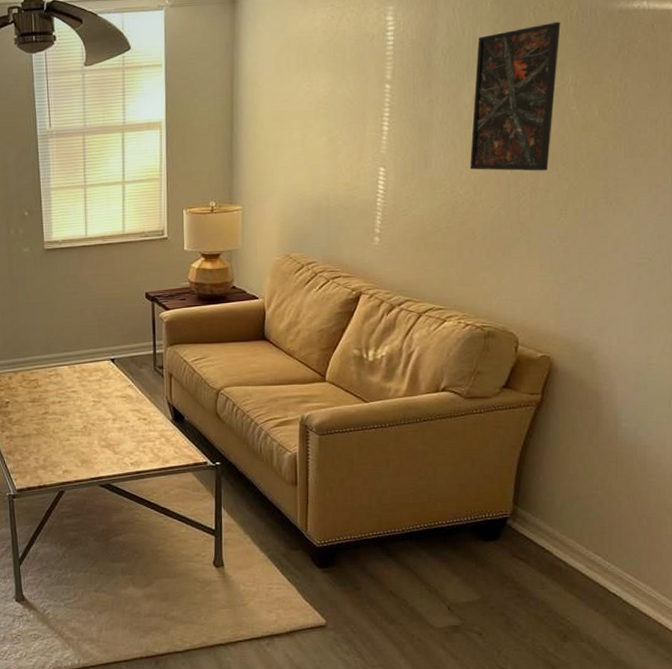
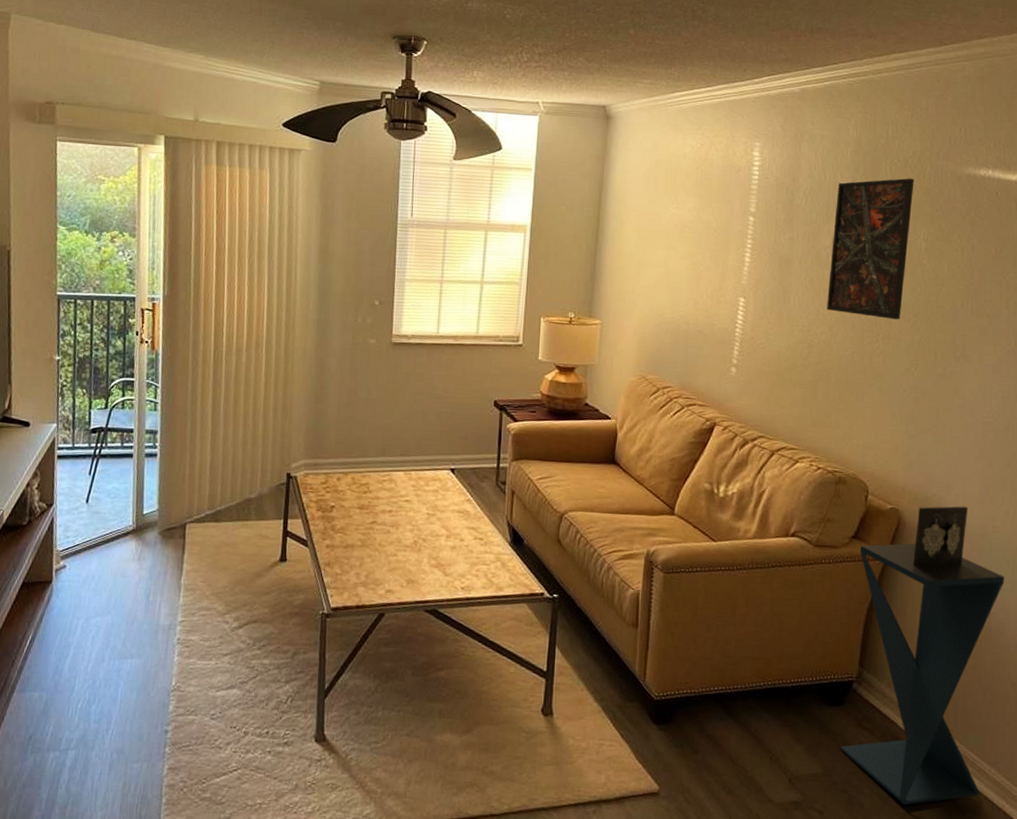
pedestal table: none [496,347,660,623] -> present [840,506,1005,805]

